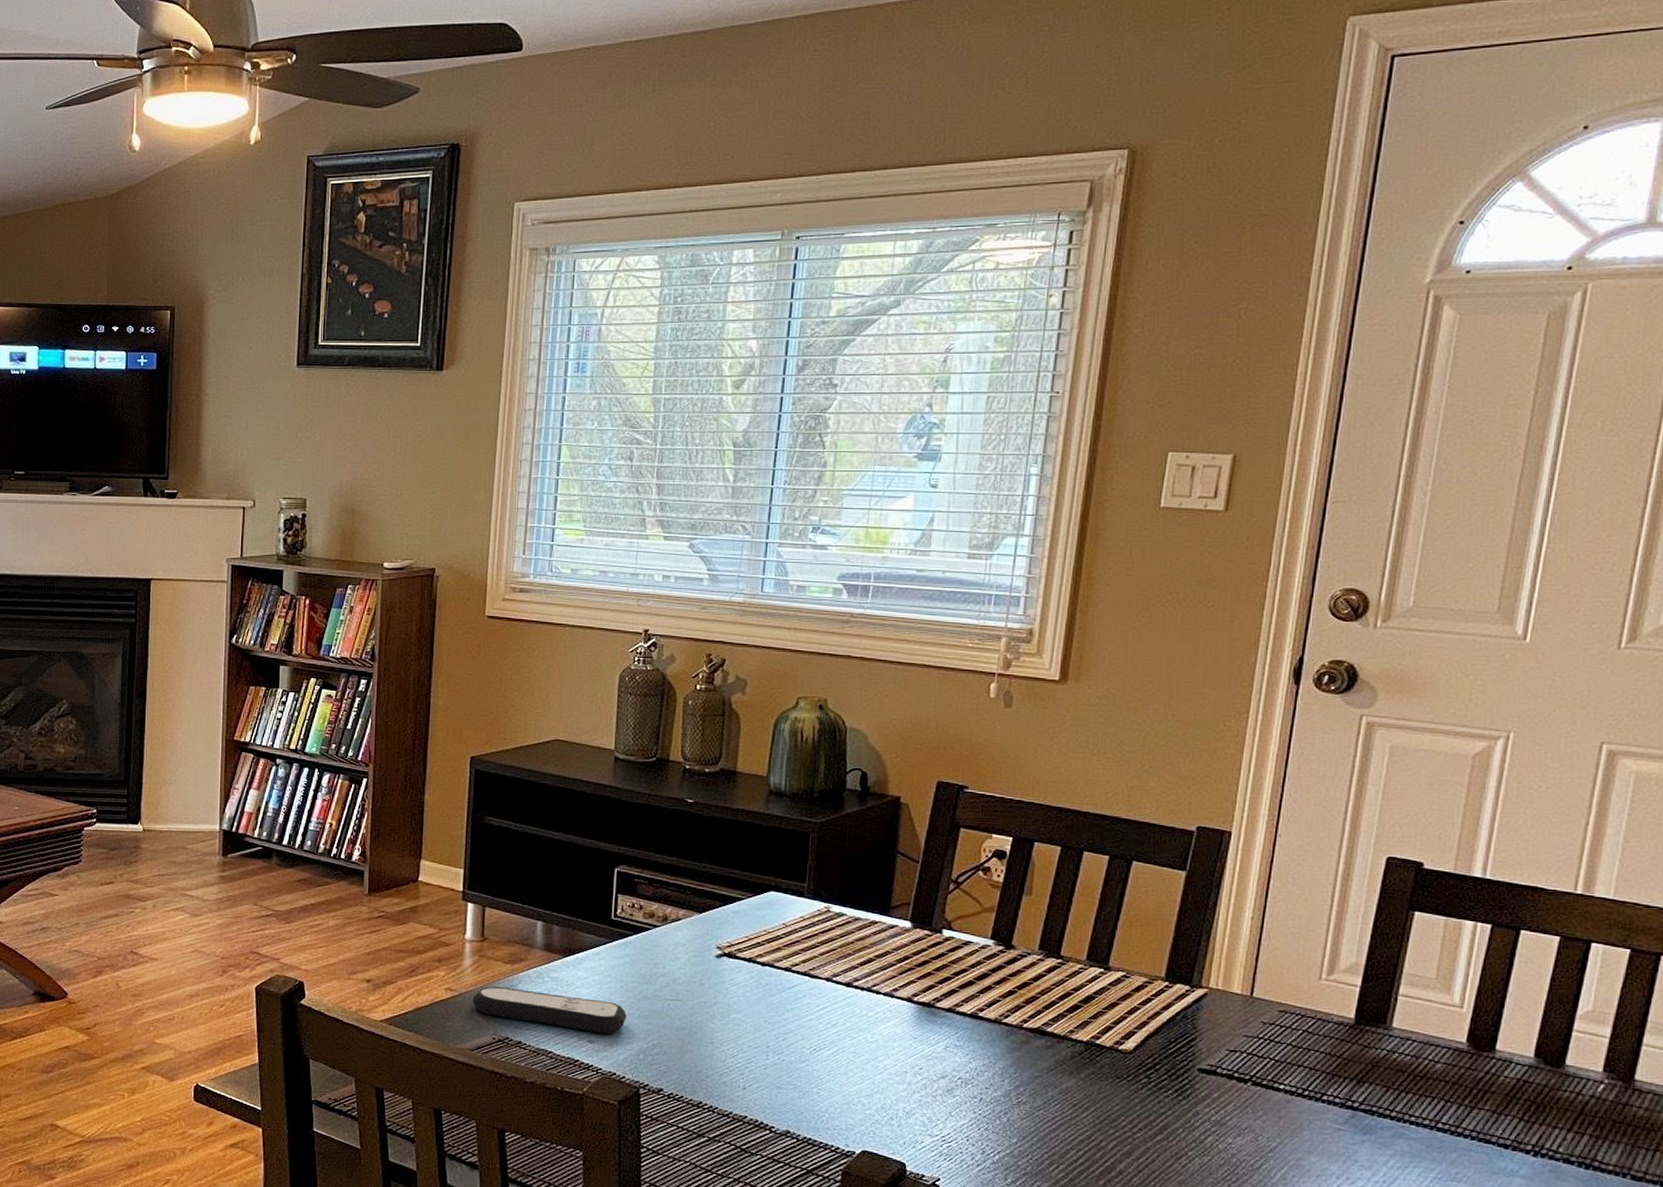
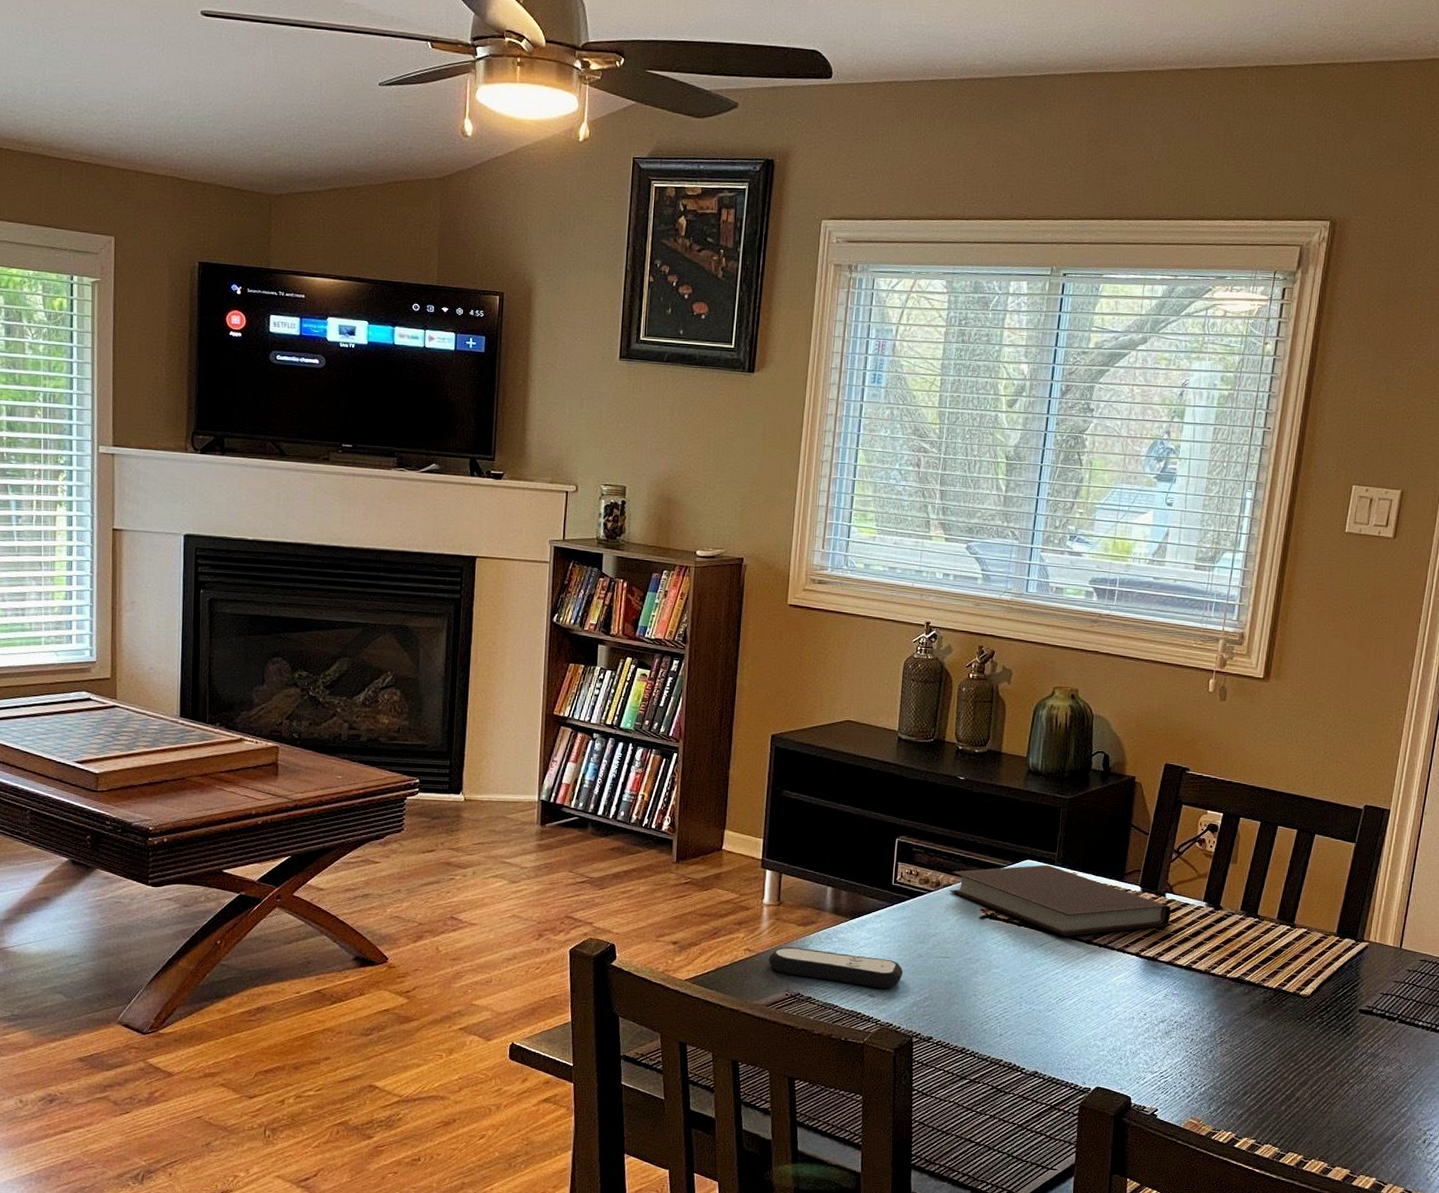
notebook: none [679,897,950,978] -> present [950,865,1172,937]

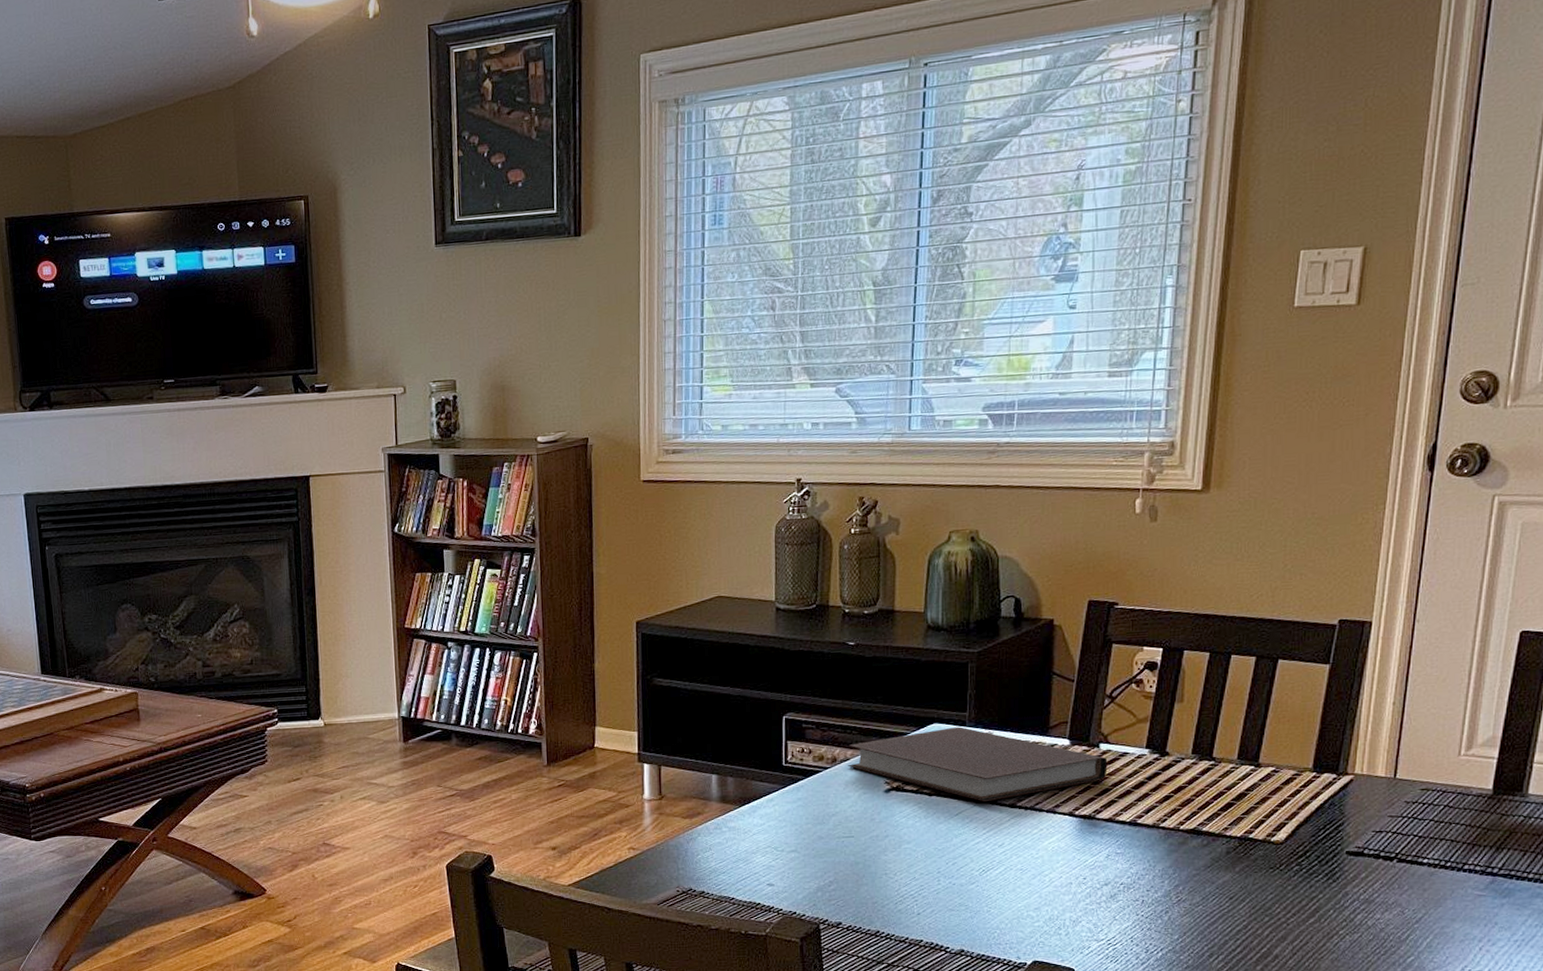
remote control: present [768,947,903,989] -> none [654,841,803,876]

